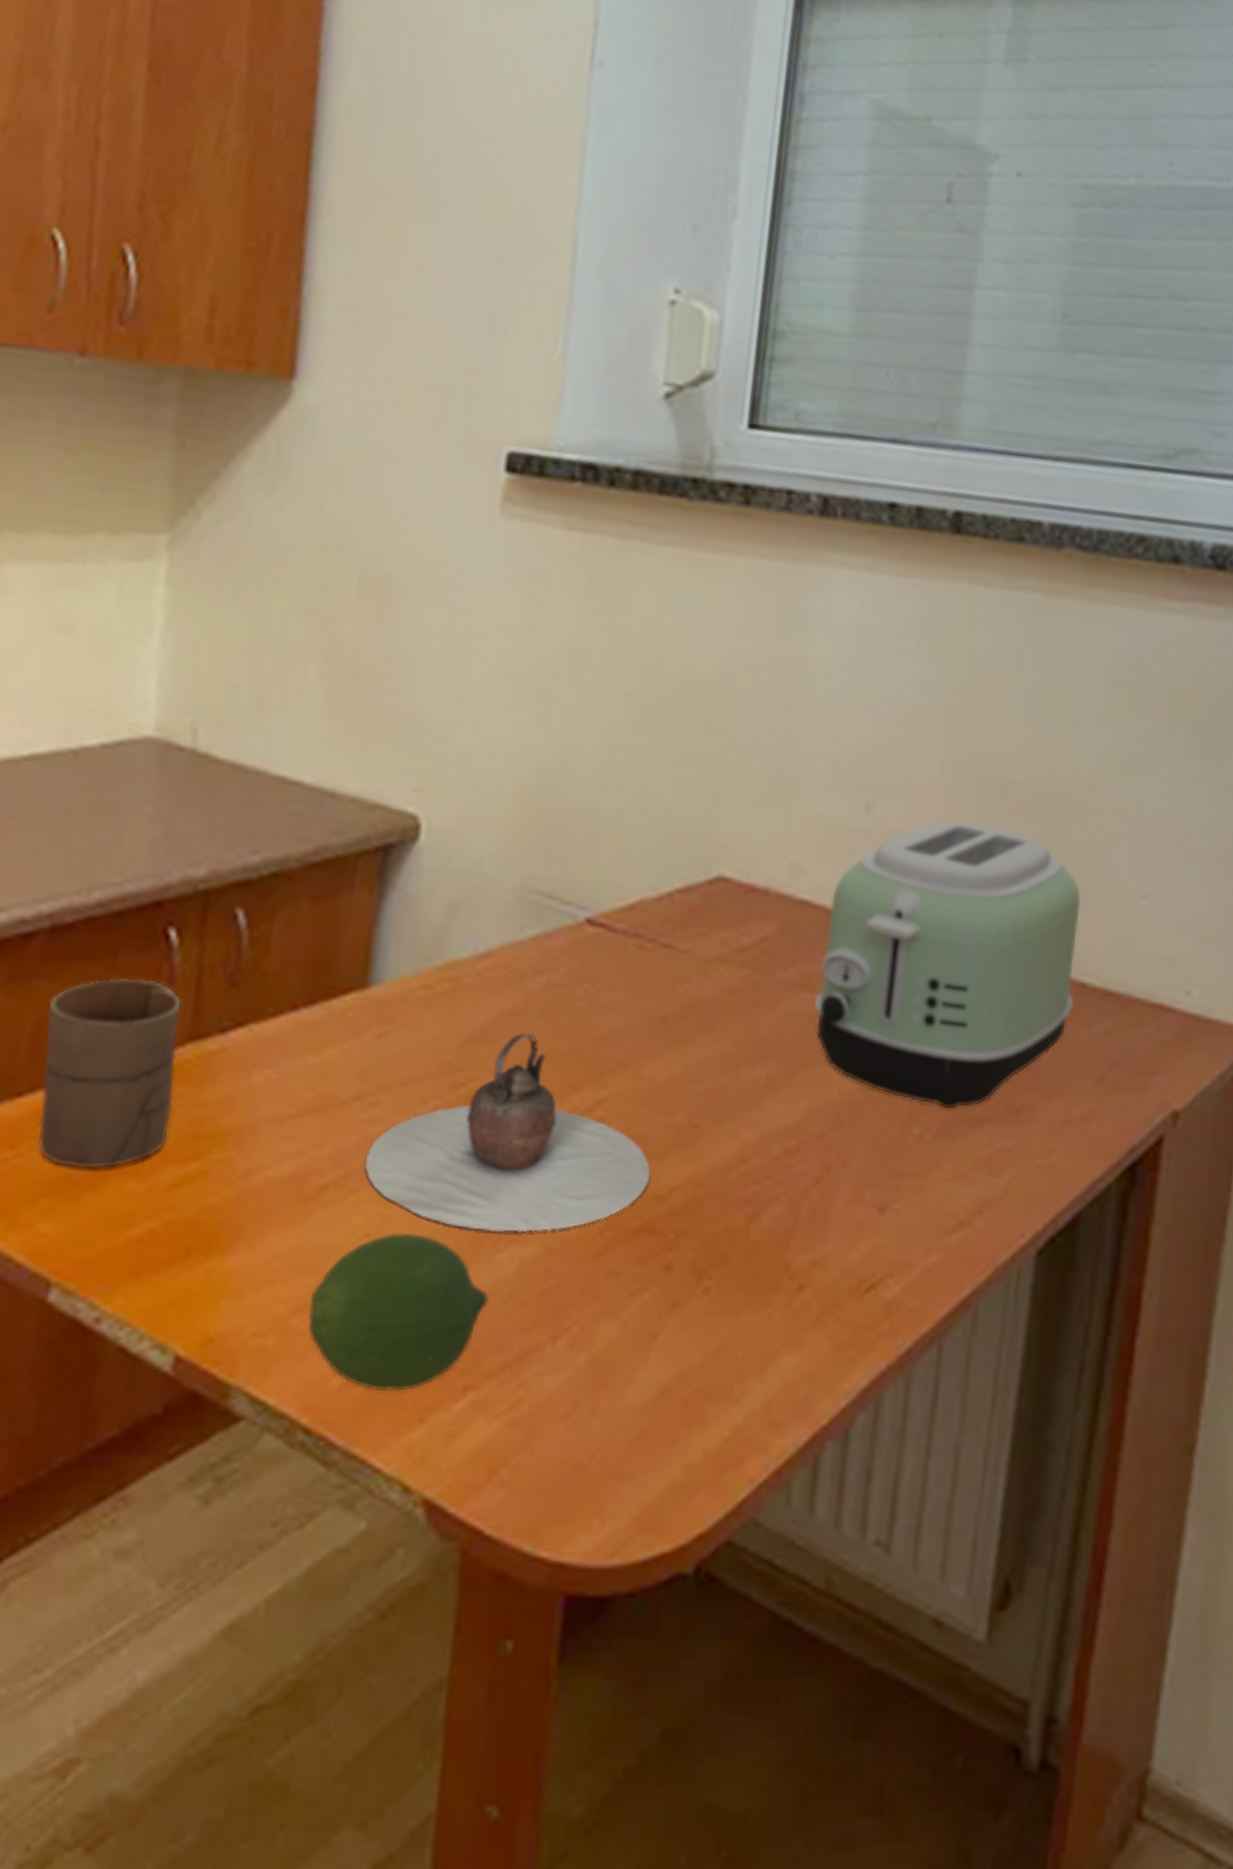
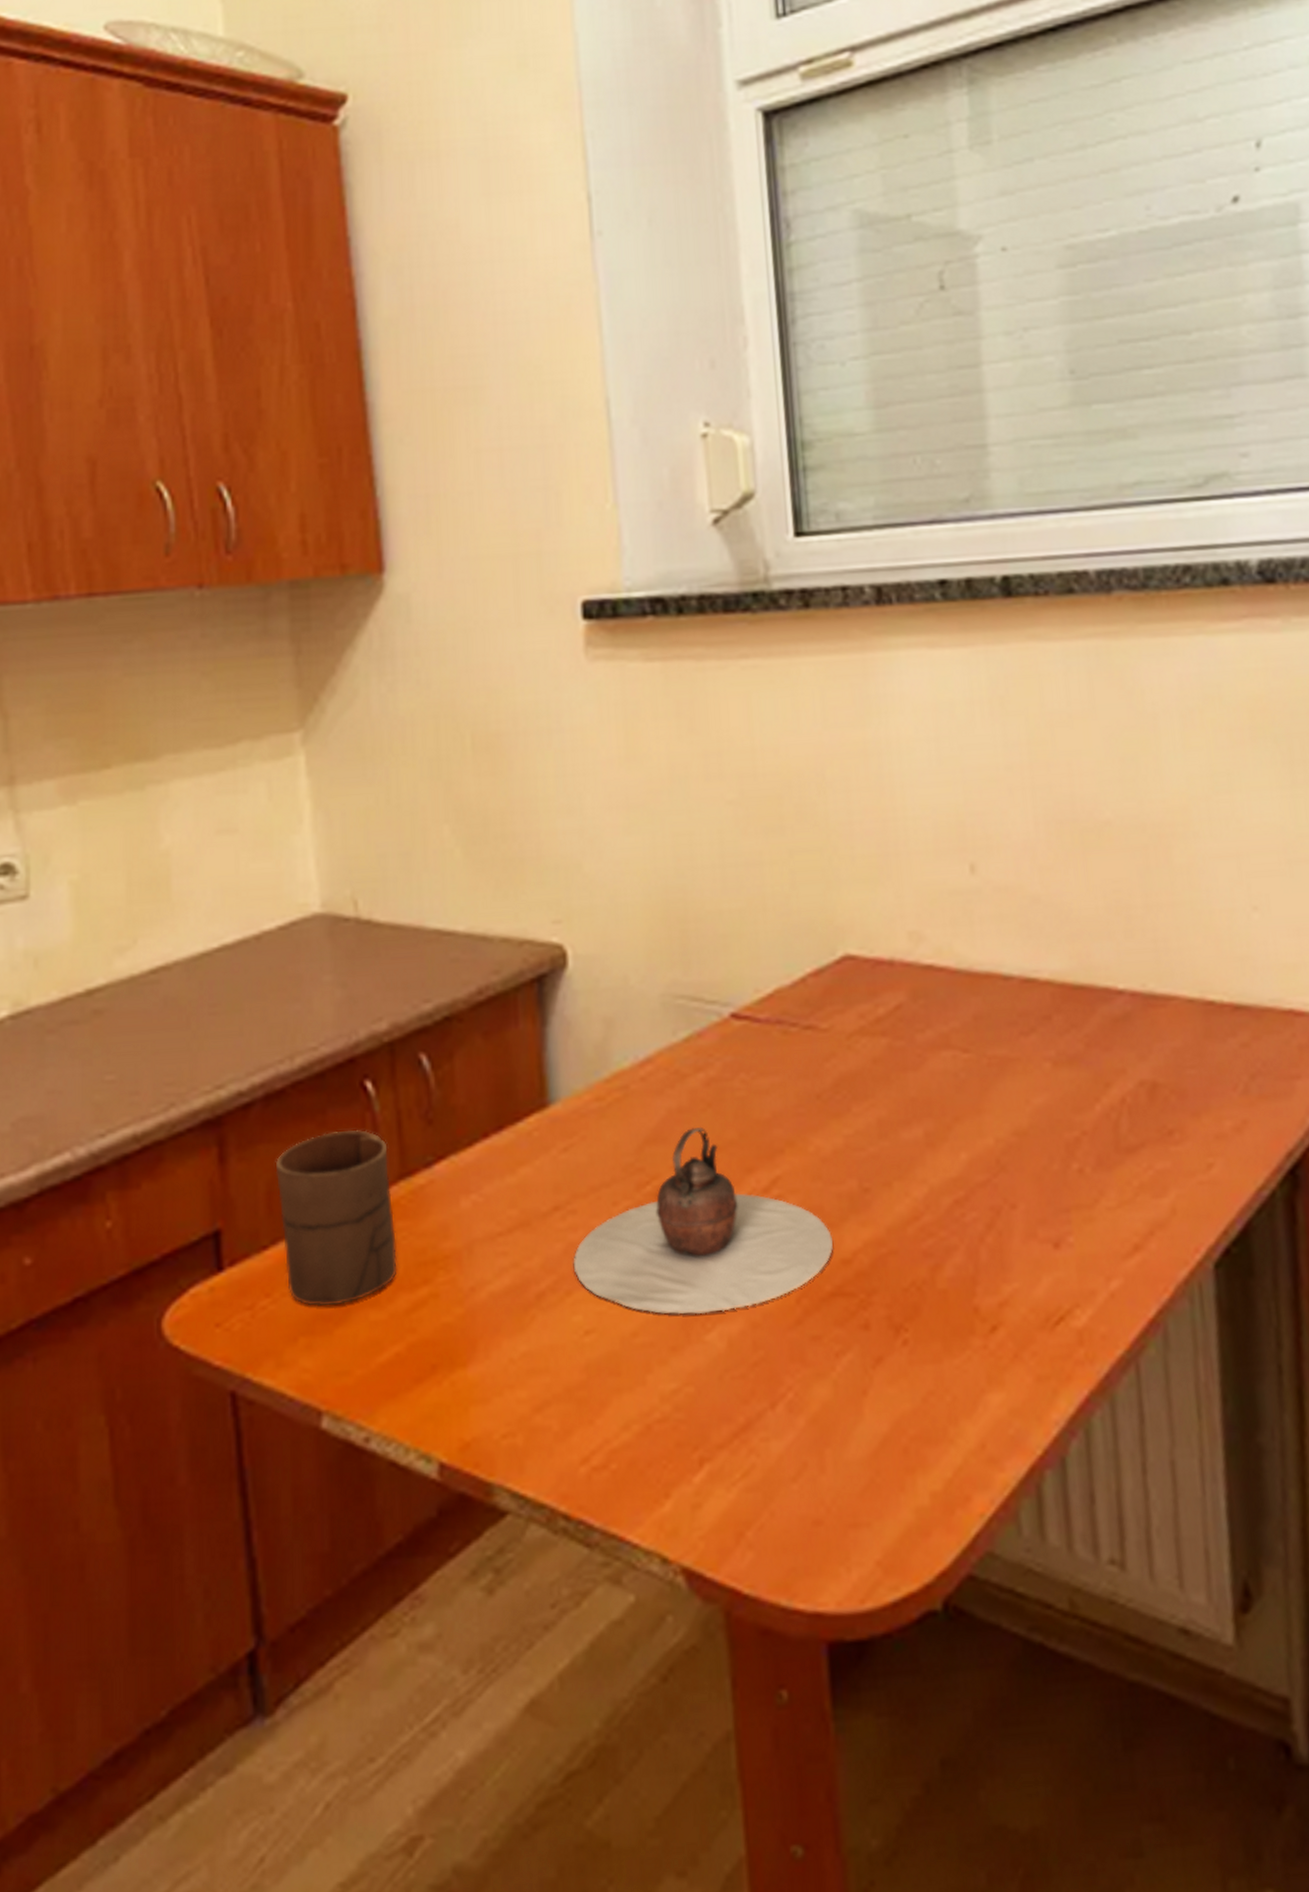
fruit: present [307,1232,489,1392] -> none [547,1324,707,1473]
toaster: present [813,820,1081,1109] -> none [954,865,1206,1141]

